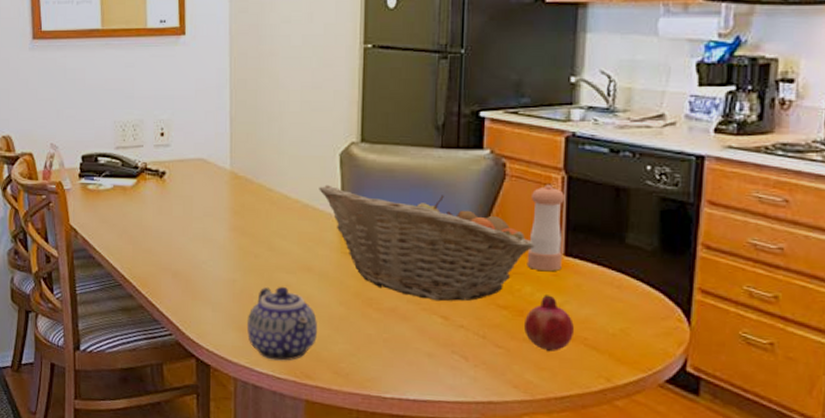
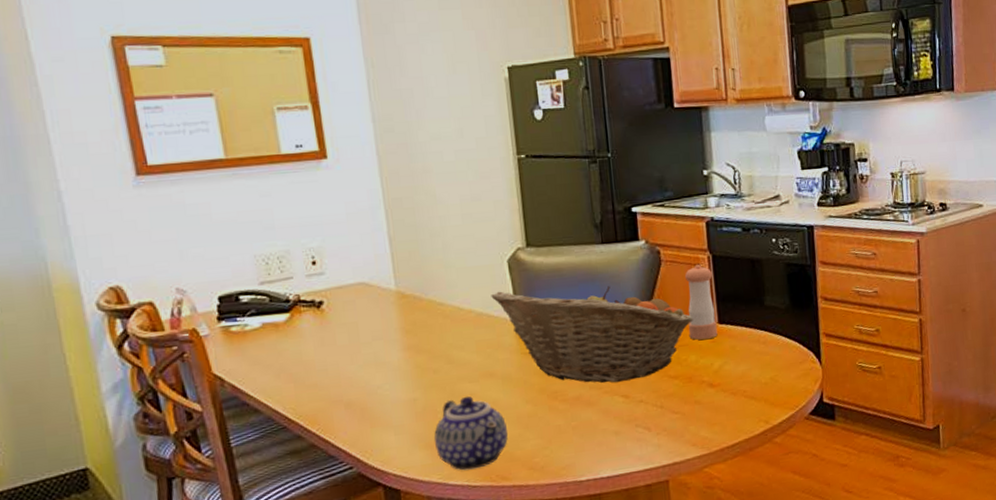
fruit: present [524,295,574,352] -> none [694,359,735,409]

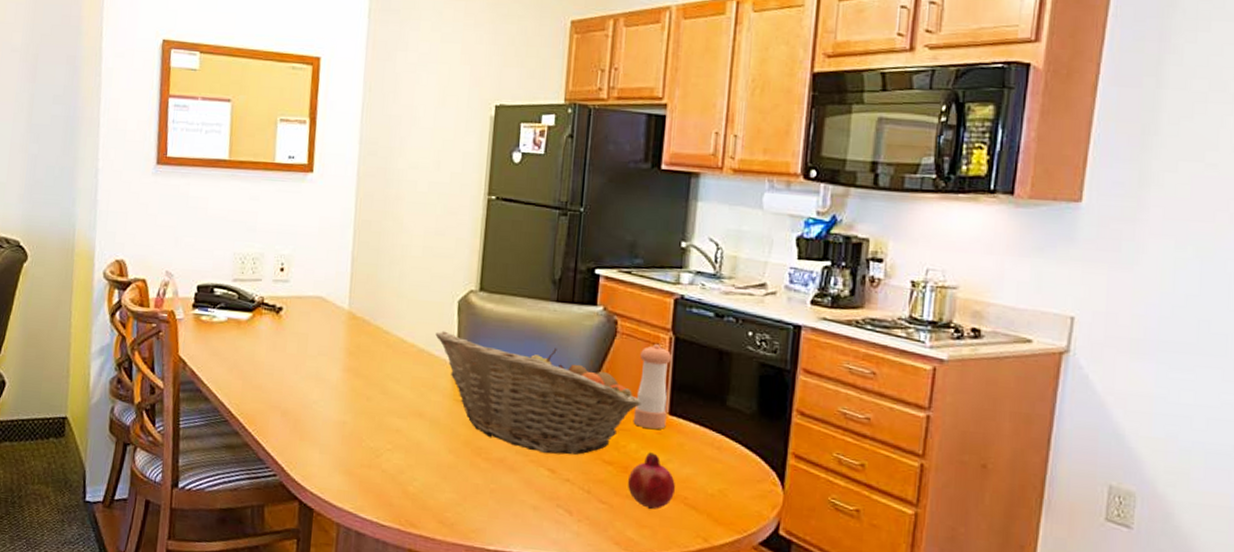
teapot: present [434,396,508,471] -> none [354,430,425,508]
fruit: none [694,359,735,409] -> present [628,452,675,510]

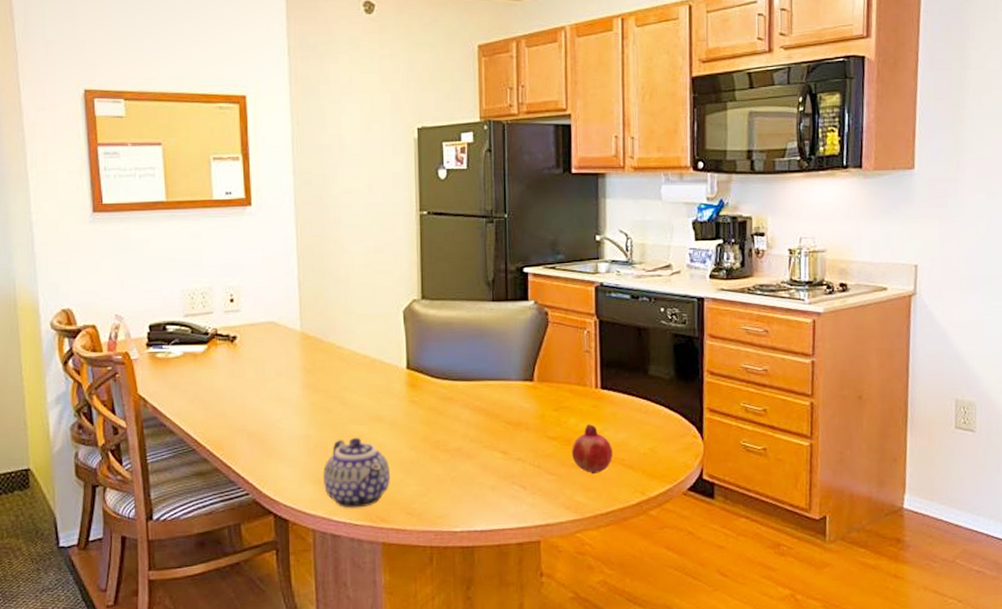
teapot: none [354,430,425,508] -> present [323,437,390,508]
fruit basket: present [435,331,642,455] -> none [385,339,576,439]
pepper shaker: present [633,344,672,429] -> none [570,329,599,403]

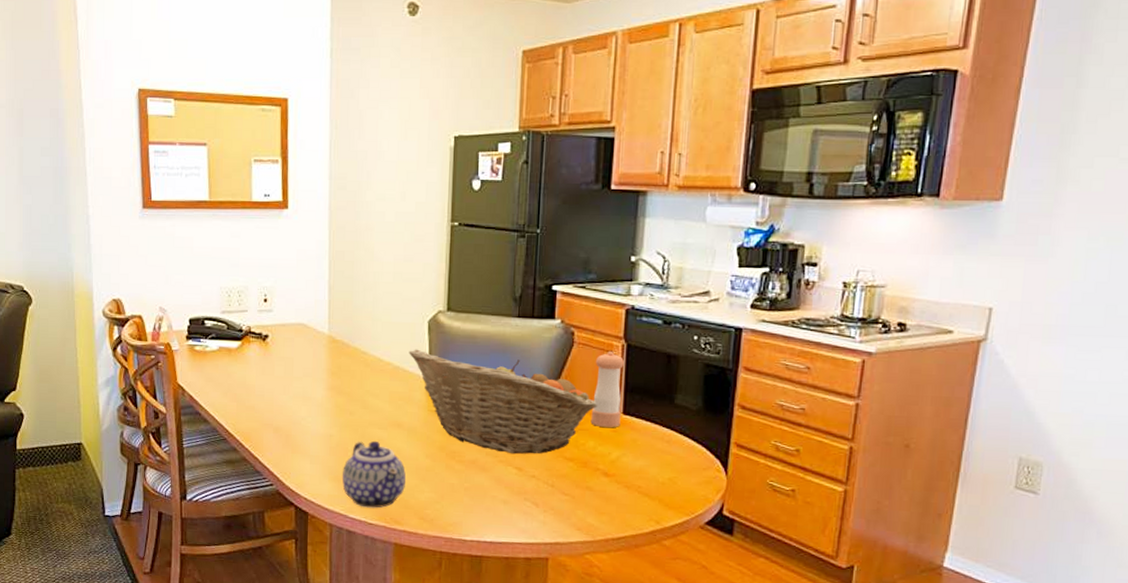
fruit basket: none [385,339,576,439] -> present [409,349,598,455]
pepper shaker: none [570,329,599,403] -> present [590,352,625,427]
fruit: present [572,424,612,475] -> none [587,448,630,499]

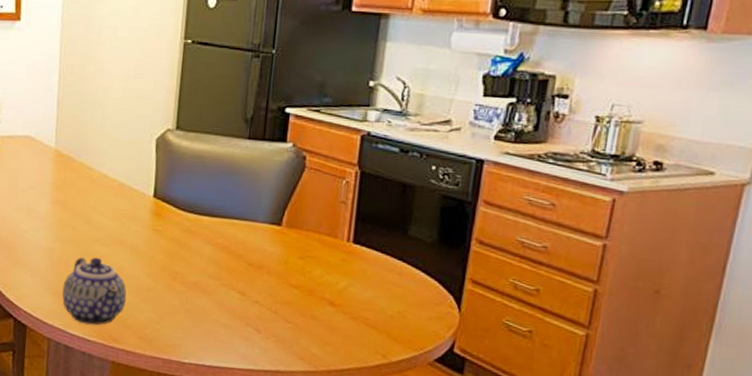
fruit basket: present [409,349,598,455] -> none [135,166,327,280]
pepper shaker: present [590,352,625,427] -> none [319,178,358,256]

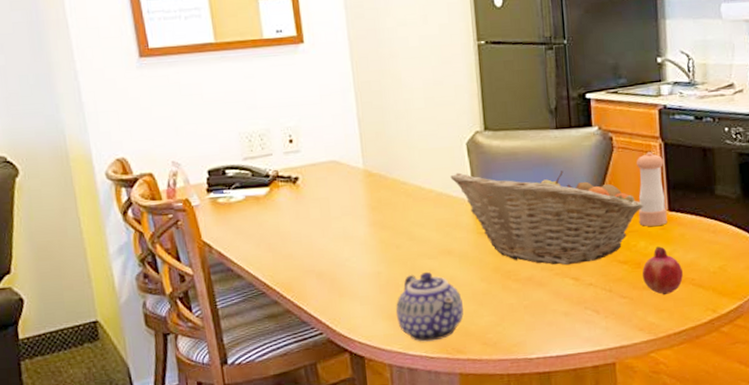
fruit basket: none [135,166,327,280] -> present [450,170,644,266]
fruit: none [312,277,357,329] -> present [642,246,683,296]
pepper shaker: none [319,178,358,256] -> present [637,152,668,227]

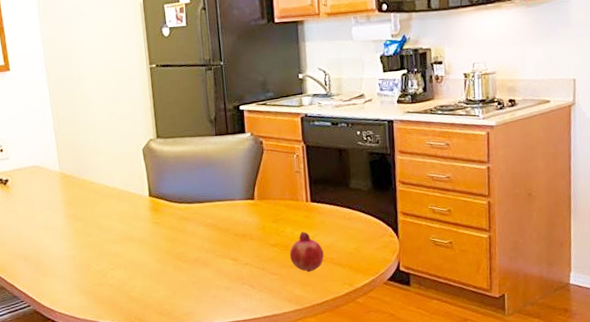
teapot: present [396,271,464,342] -> none [88,254,143,312]
fruit basket: present [450,170,644,266] -> none [130,170,290,249]
pepper shaker: present [637,152,668,227] -> none [283,153,310,215]

